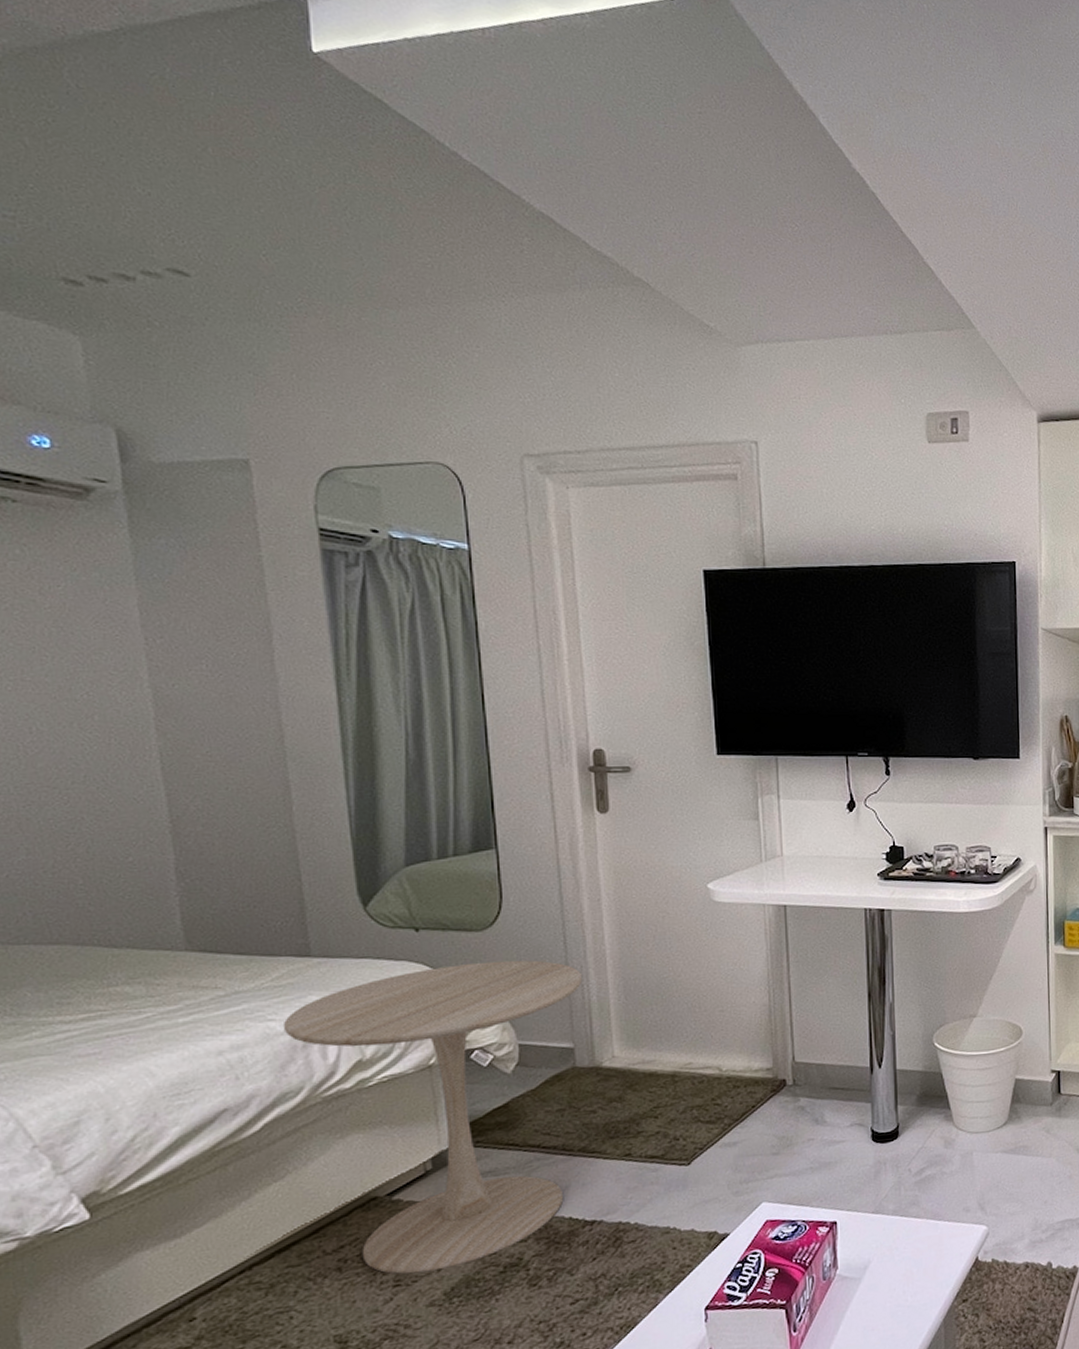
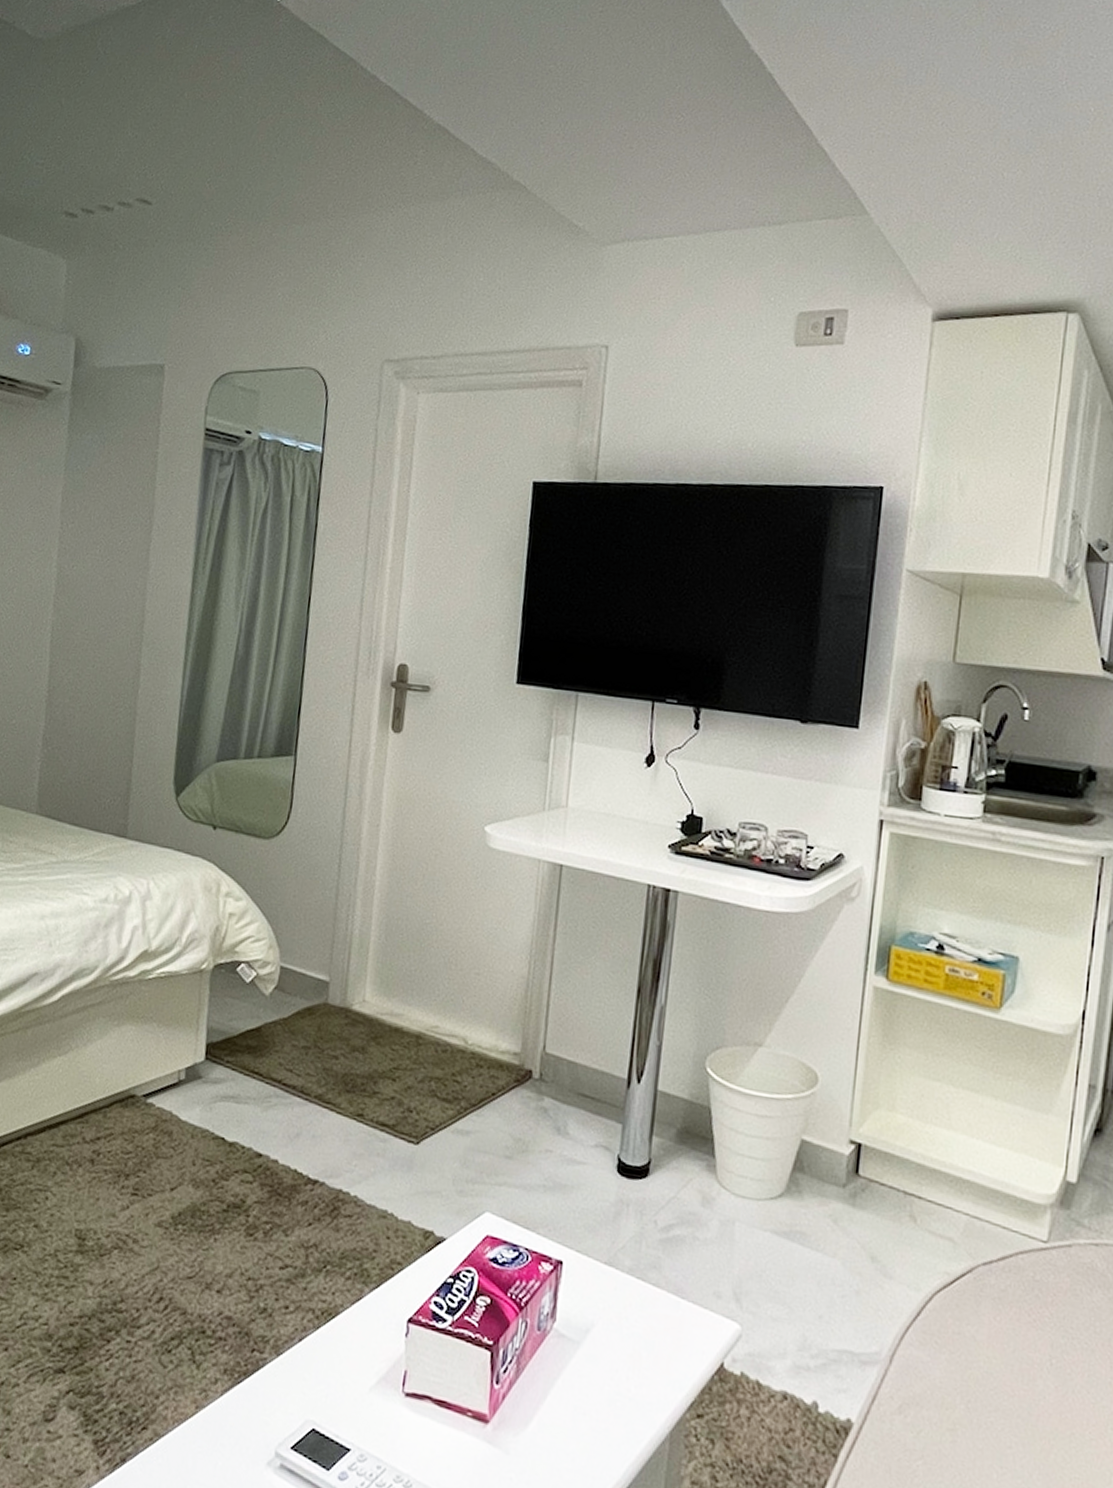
side table: present [284,960,583,1275] -> none [93,869,350,1191]

